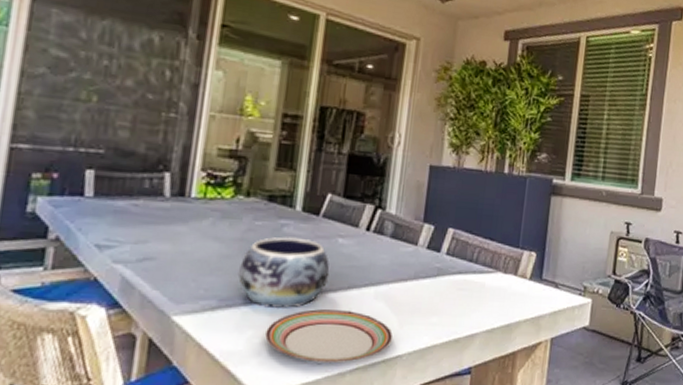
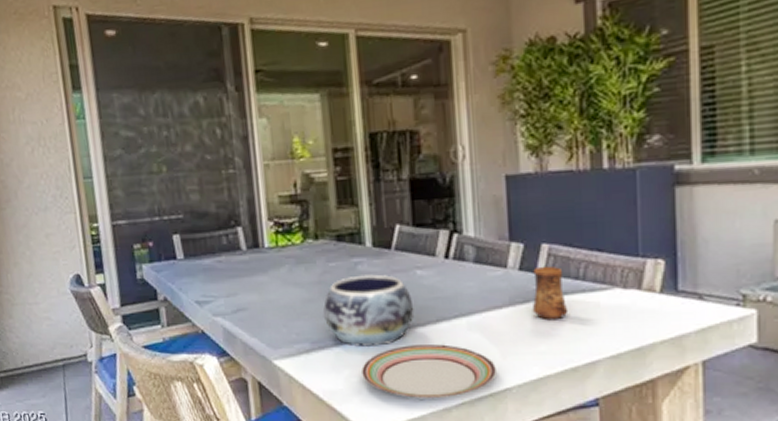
cup: none [431,247,462,296] -> present [532,266,569,321]

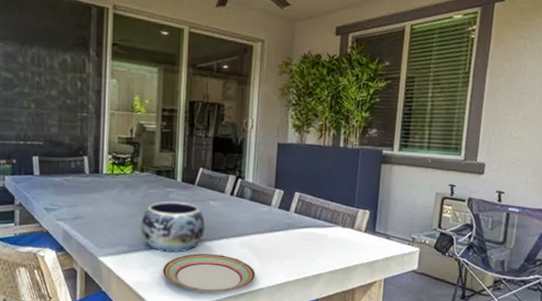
cup: present [532,266,569,321] -> none [283,207,307,245]

